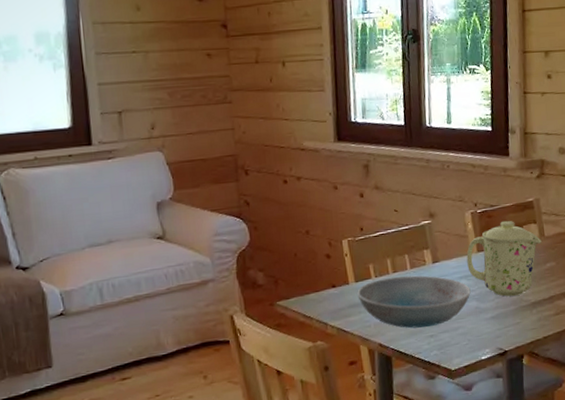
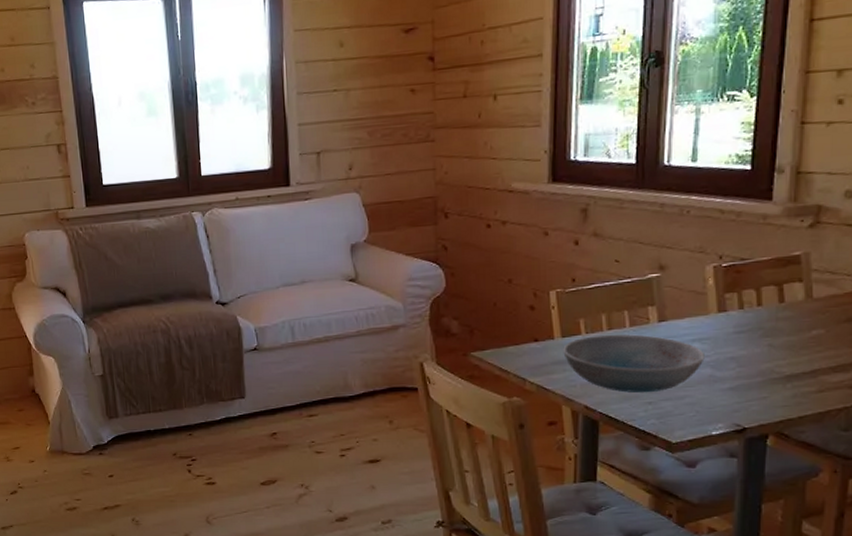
mug: present [466,220,542,297] -> none [703,277,808,367]

